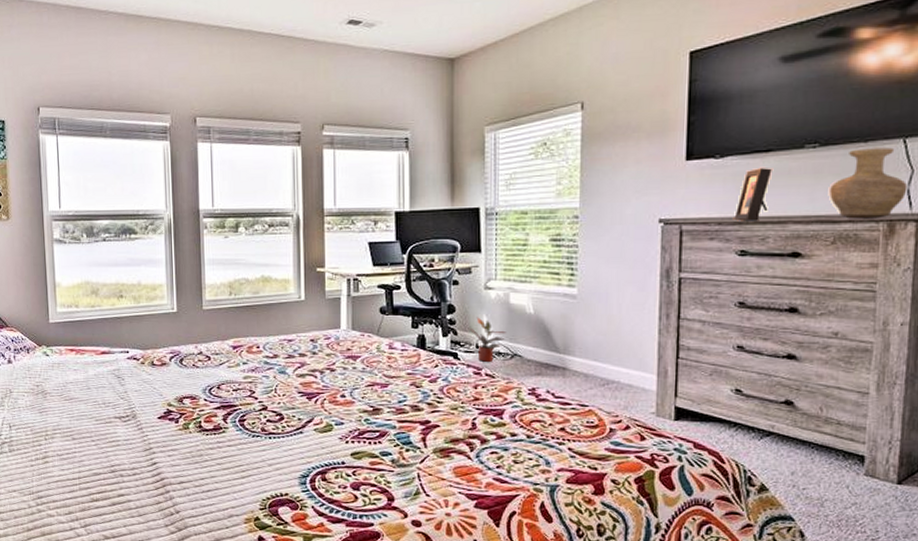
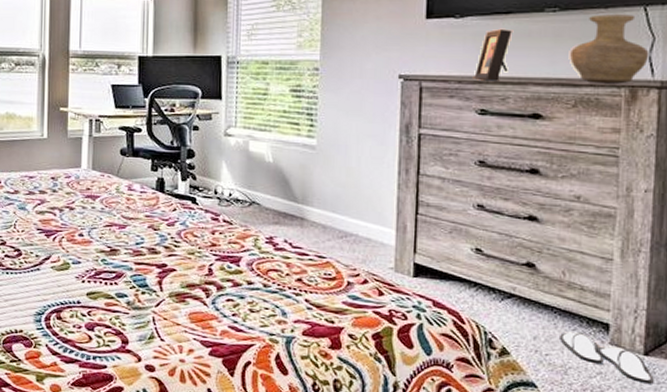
potted plant: present [469,317,507,362] -> none [208,163,246,208]
slippers: none [816,466,907,511] -> present [560,332,654,384]

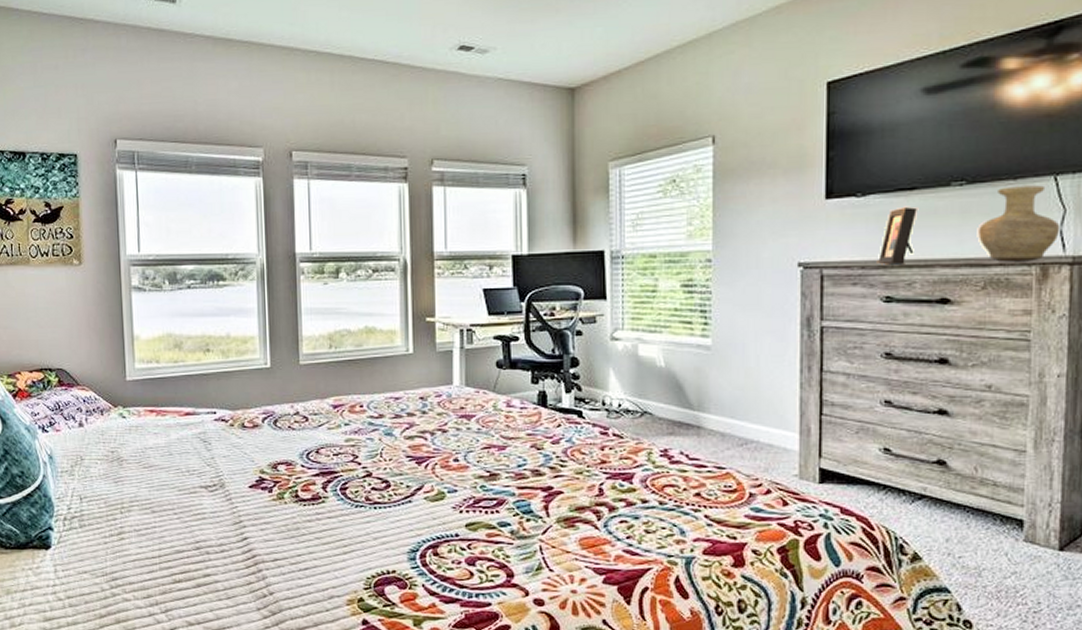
slippers: present [560,332,654,384] -> none [973,531,1070,580]

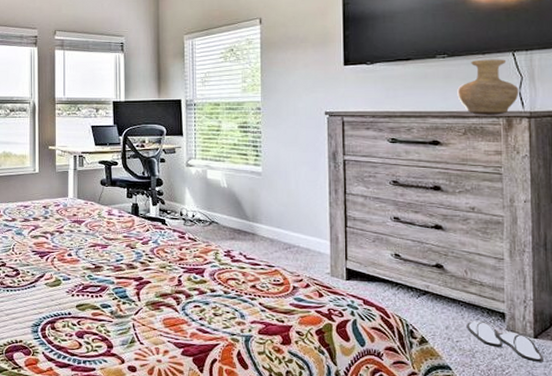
picture frame: present [878,207,917,265] -> none [385,73,412,115]
slippers: none [973,531,1070,580] -> present [467,321,544,362]

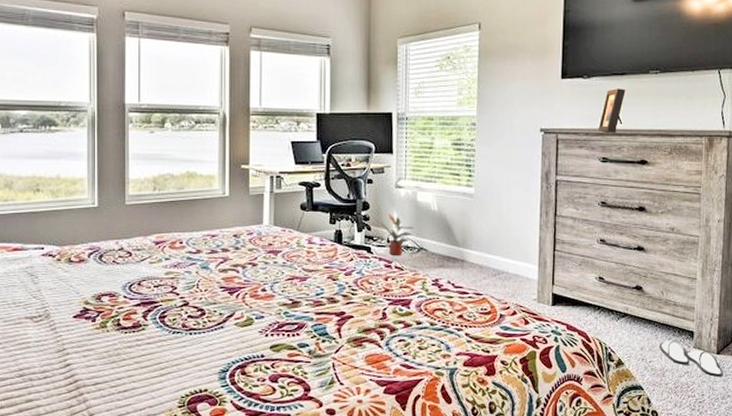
potted plant: none [174,189,205,227] -> present [381,213,414,255]
picture frame: none [385,73,412,115] -> present [598,88,626,133]
vase: present [458,59,519,115] -> none [667,76,722,134]

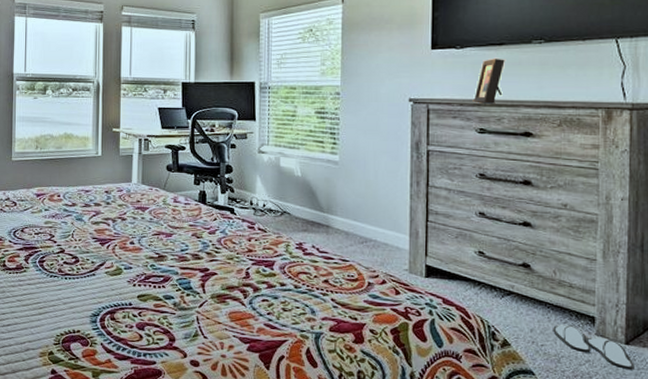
potted plant: present [381,213,414,255] -> none [244,177,277,218]

